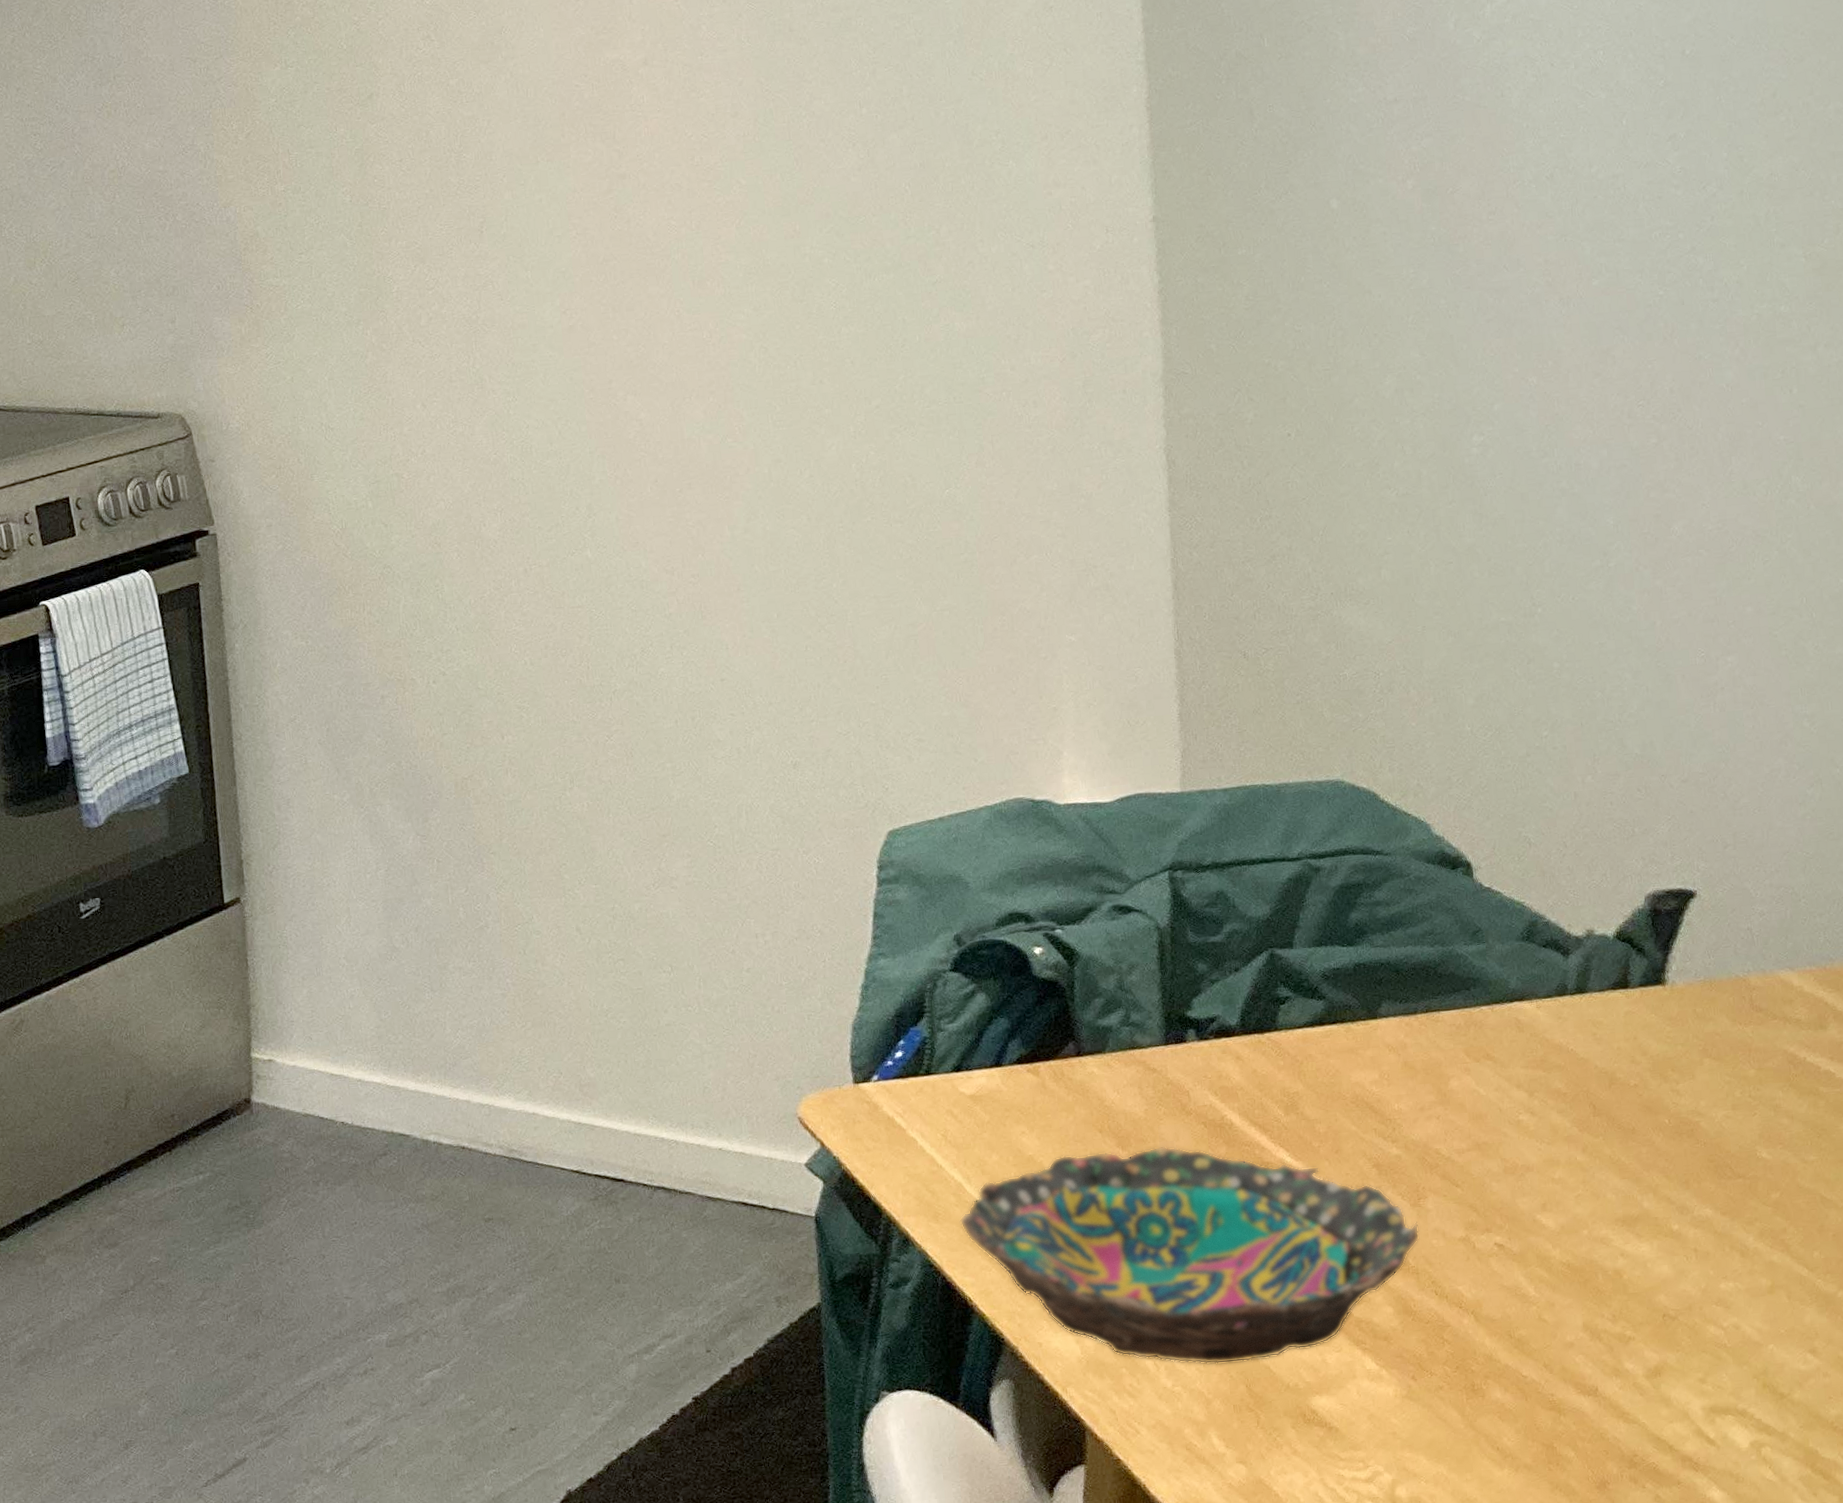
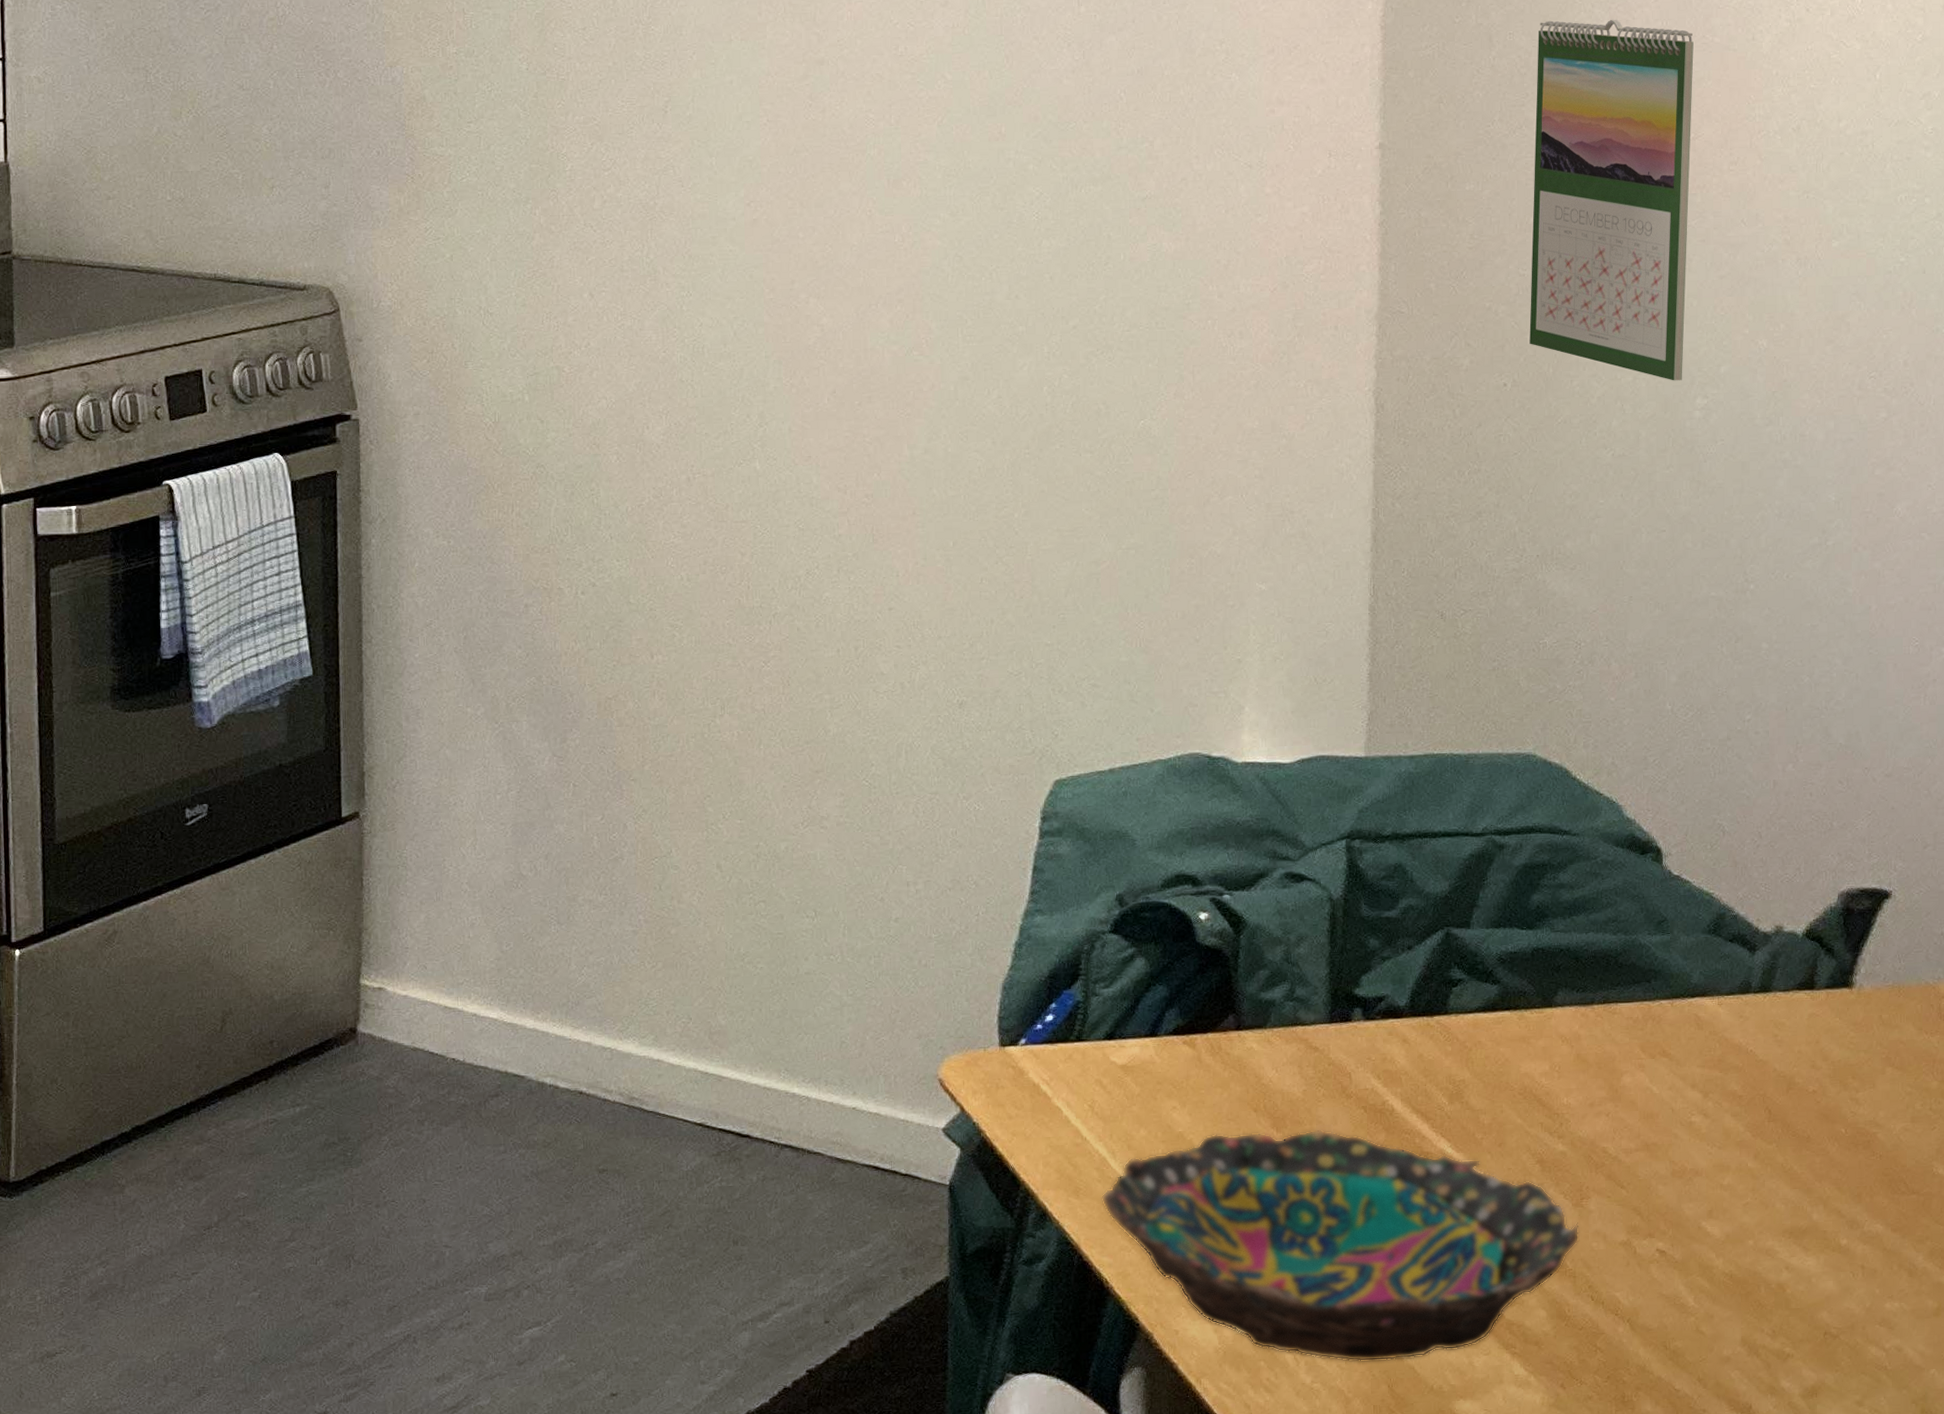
calendar: none [1296,86,1458,421] -> present [1529,19,1694,381]

